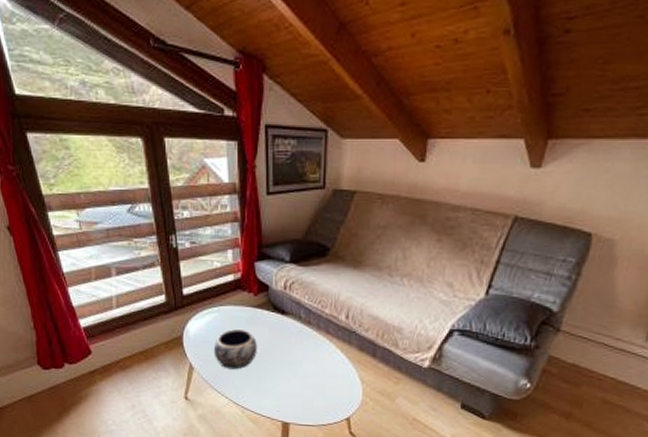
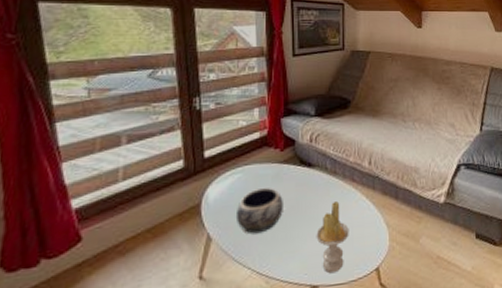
candle: none [288,351,321,415] -> present [316,201,349,274]

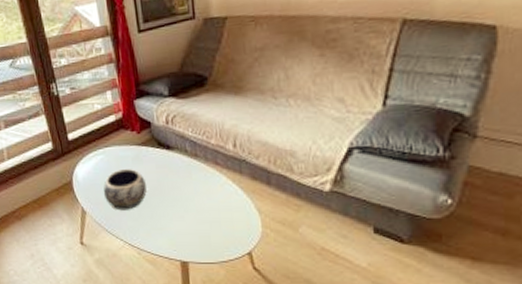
candle: present [316,201,349,274] -> none [181,184,216,253]

